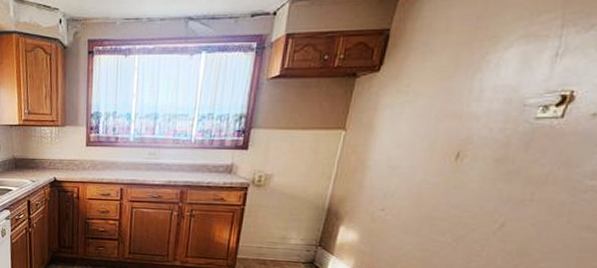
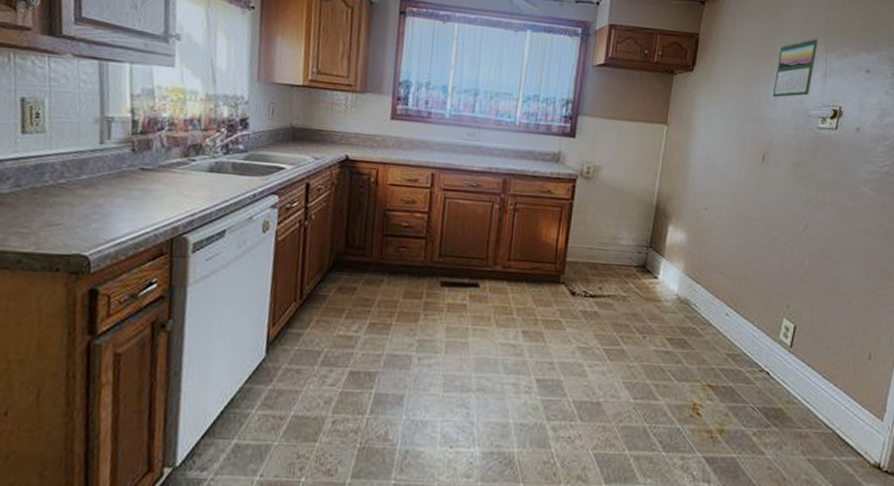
calendar: none [477,12,553,88] -> present [772,38,818,97]

